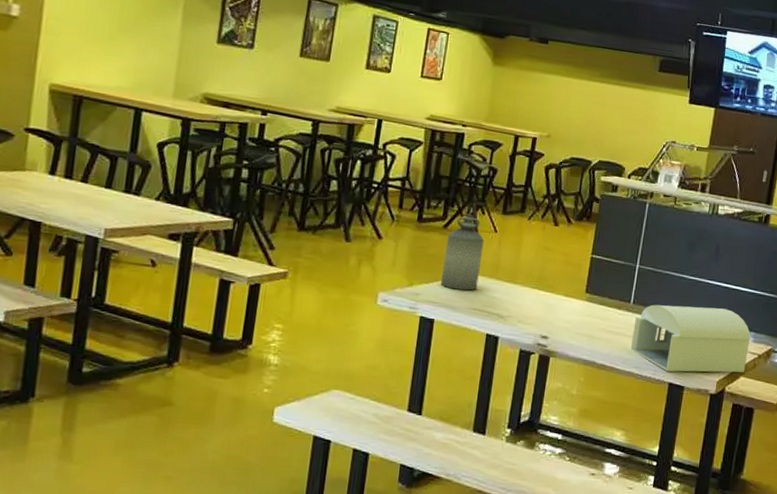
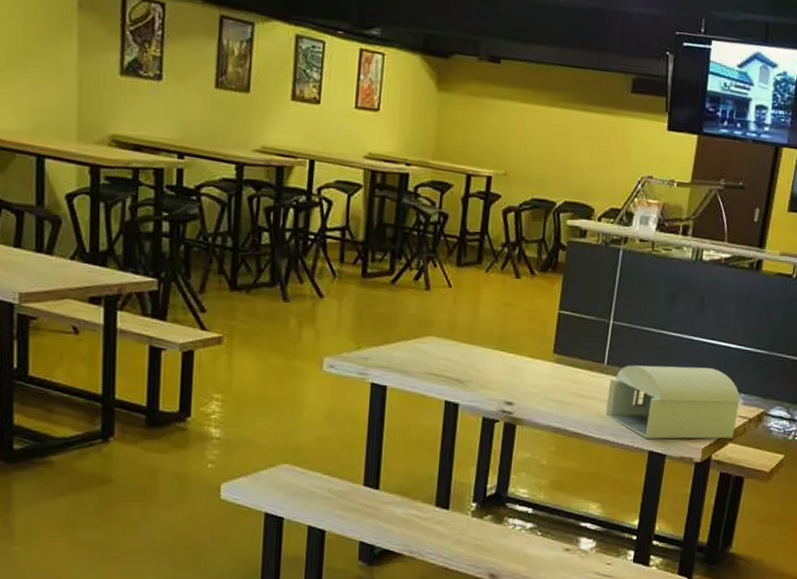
bottle: present [440,214,484,291] -> none [391,267,438,354]

